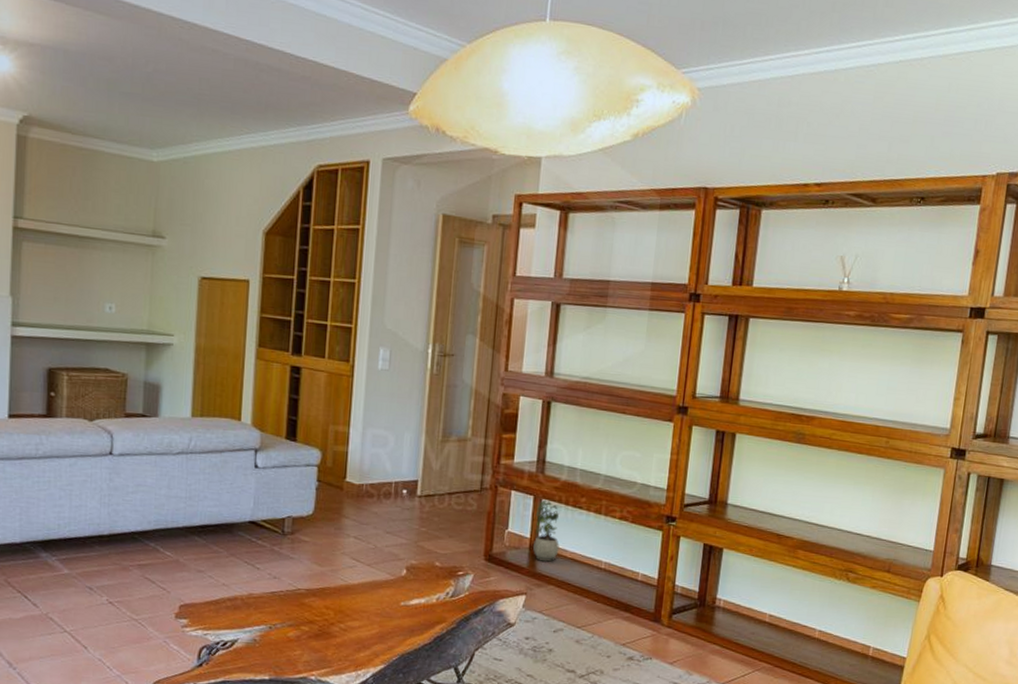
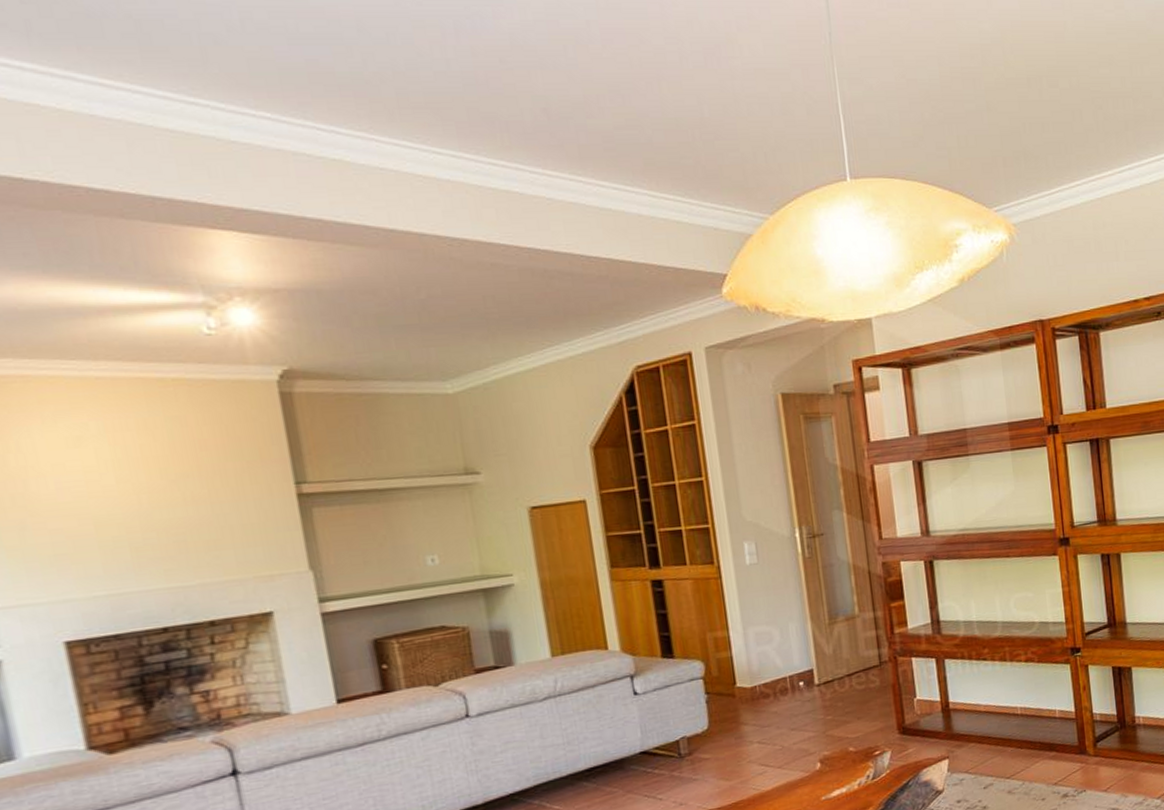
potted plant: present [533,499,559,562] -> none [941,658,972,722]

